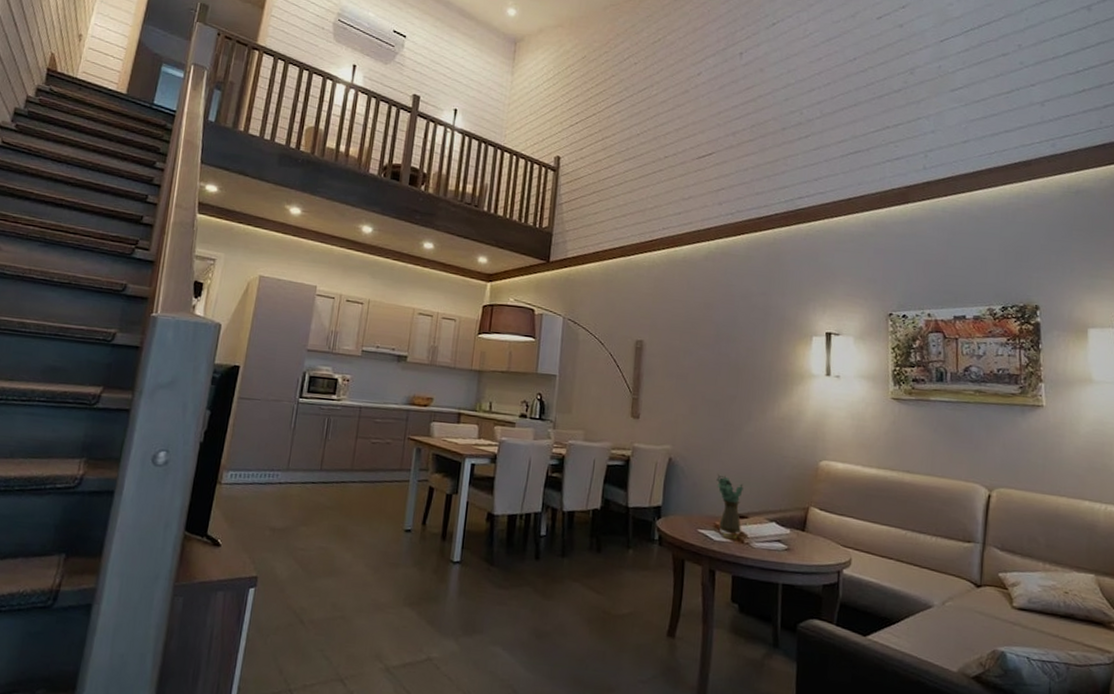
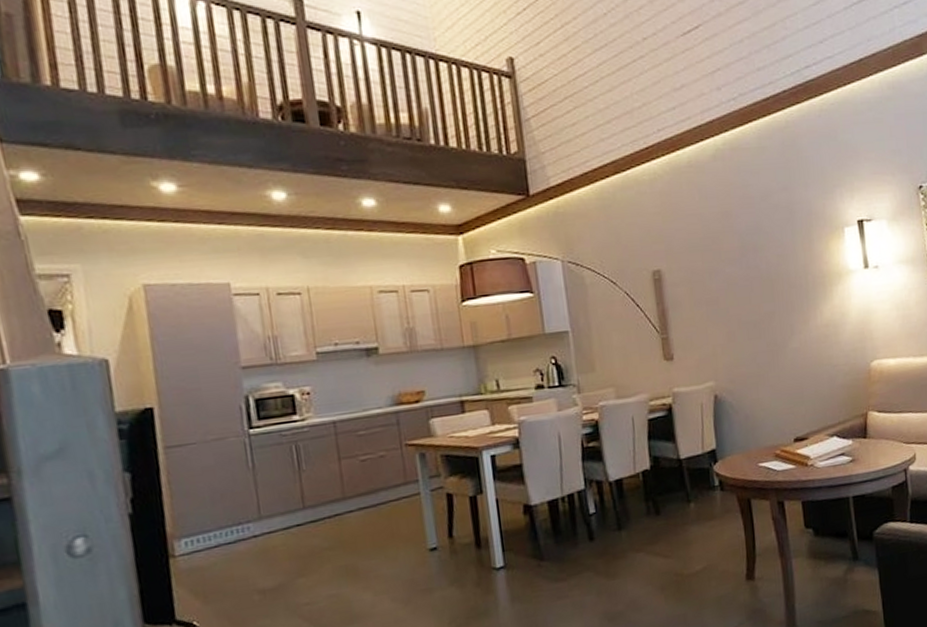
vase: present [716,474,744,541] -> none [768,400,803,468]

